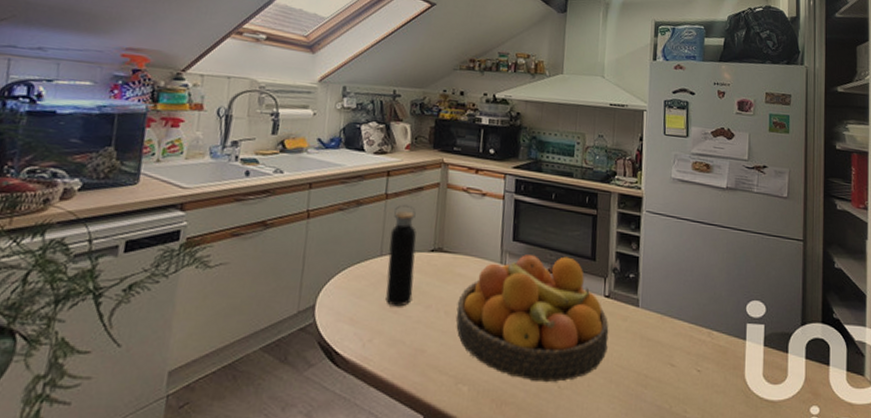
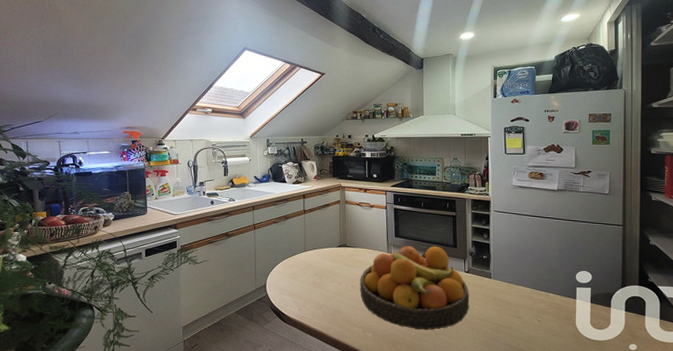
water bottle: present [385,204,417,307] -> none [309,216,329,284]

